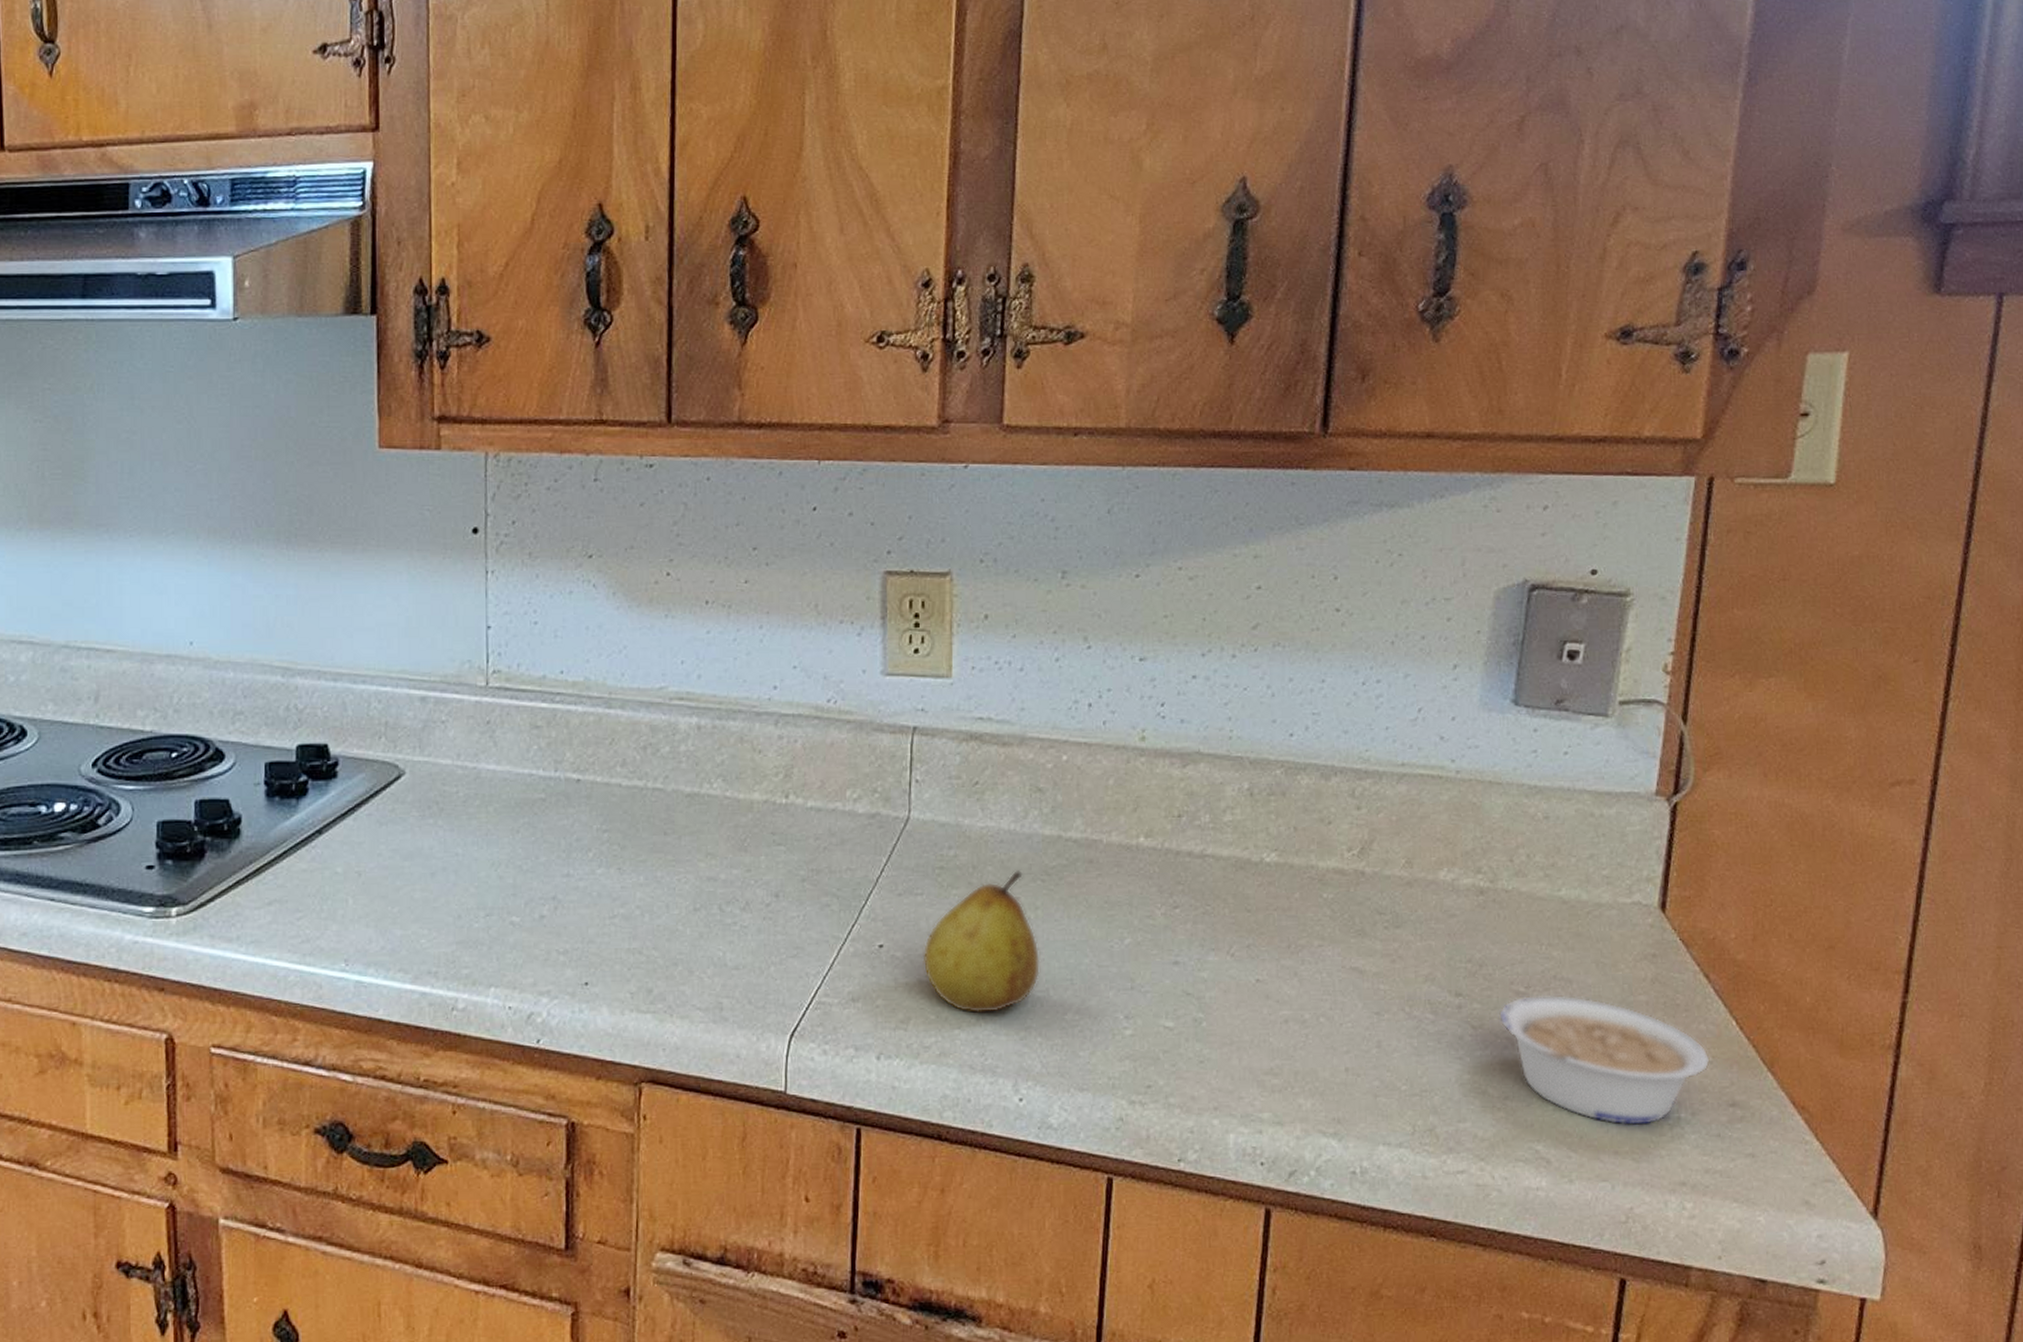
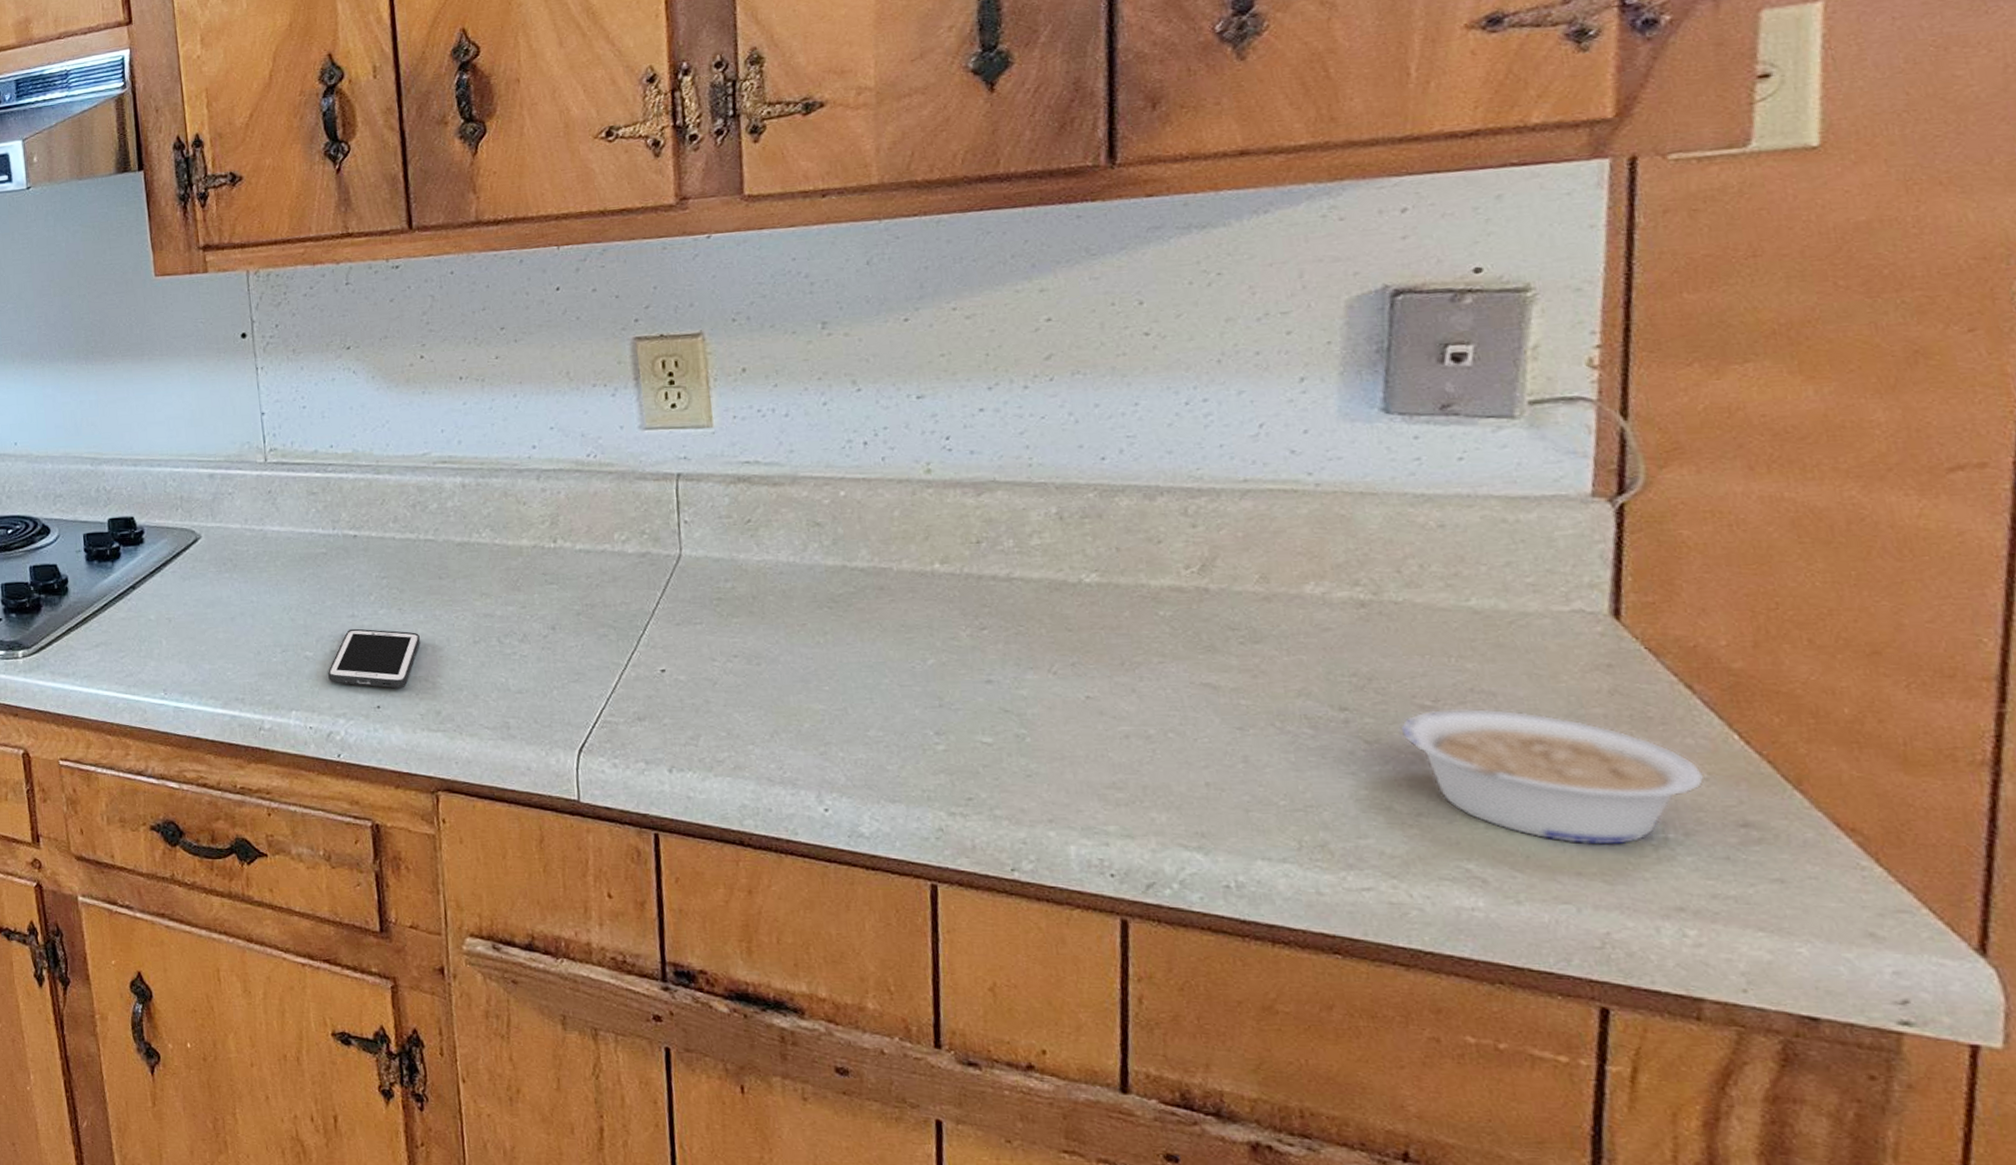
cell phone: none [535,890,638,962] -> present [328,628,420,689]
fruit: present [922,869,1041,1014] -> none [707,598,836,731]

